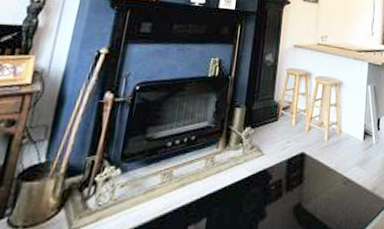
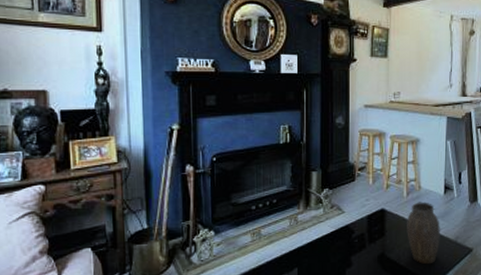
vase: none [325,147,359,219] -> present [406,202,441,265]

